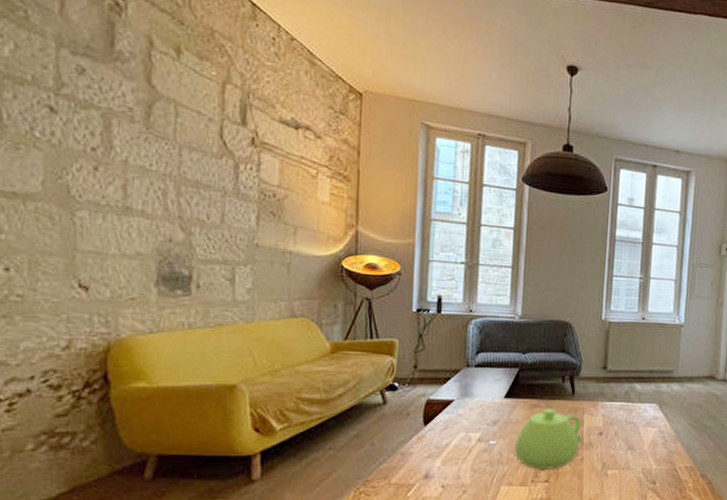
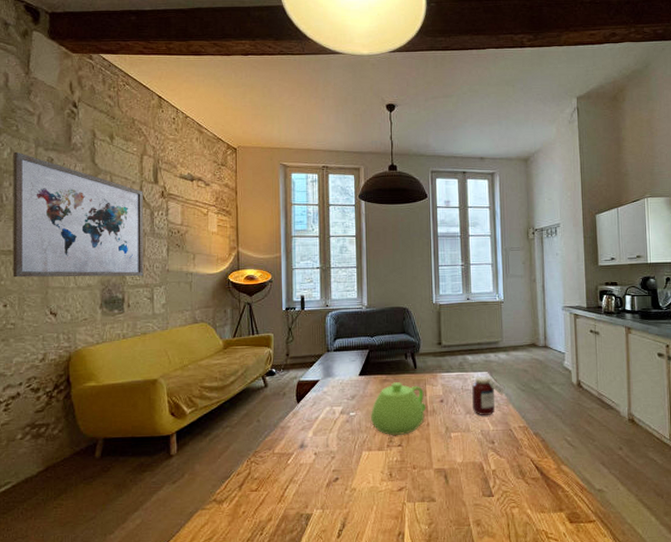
wall art: none [19,48,224,250] -> present [13,151,144,278]
jar: none [635,408,674,452] -> present [472,376,504,415]

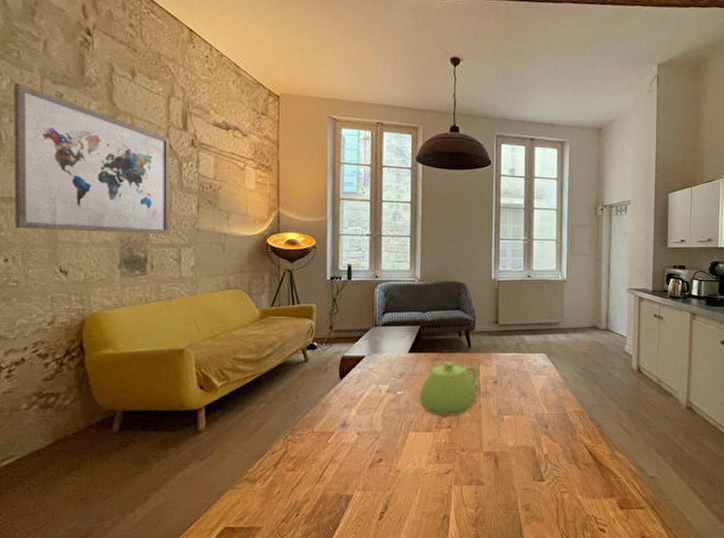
jar: present [472,376,504,415] -> none [528,357,562,398]

